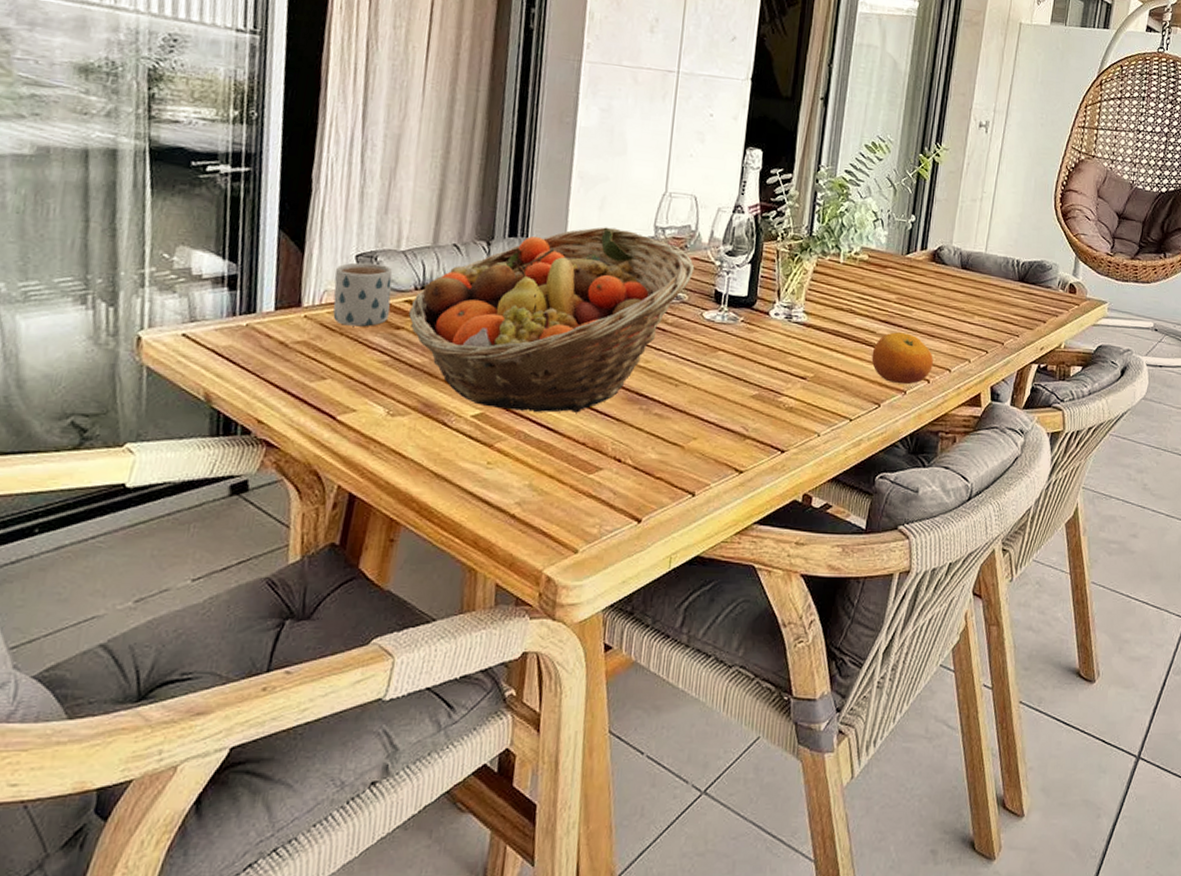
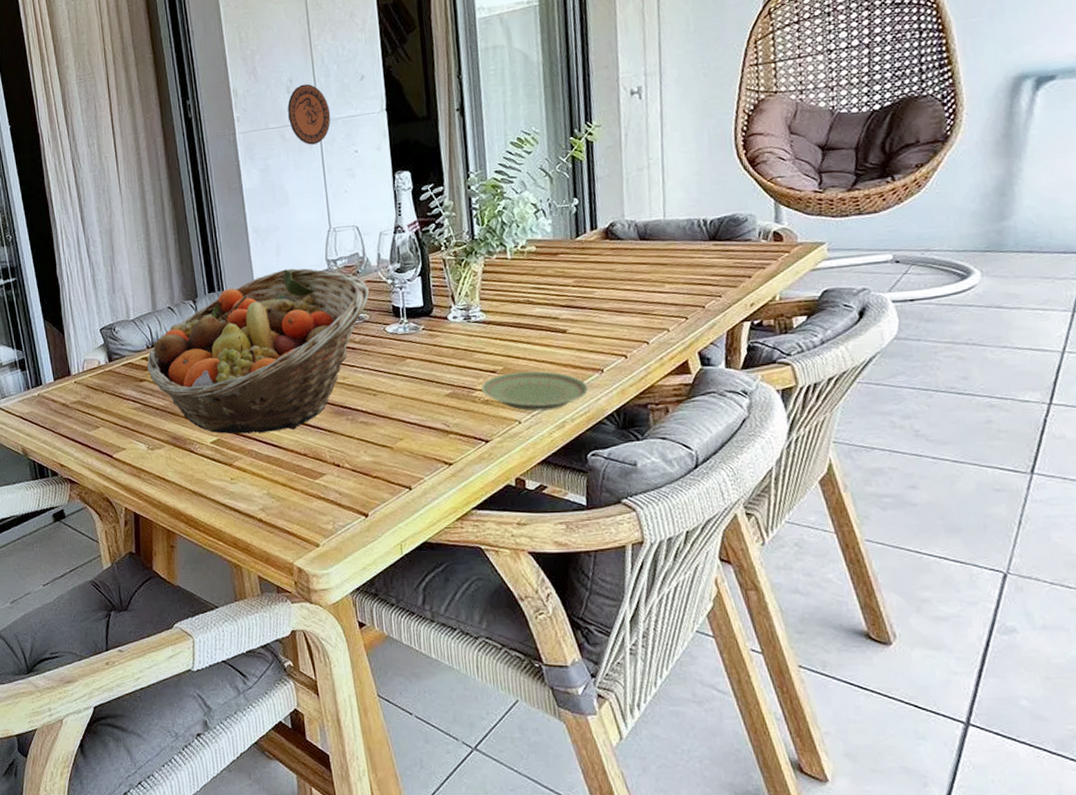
mug: present [333,262,393,327] -> none [88,333,133,385]
decorative plate: none [645,27,693,97] -> present [287,84,331,145]
plate: none [788,381,890,426] -> present [481,371,589,411]
fruit: present [871,332,933,385] -> none [559,313,628,364]

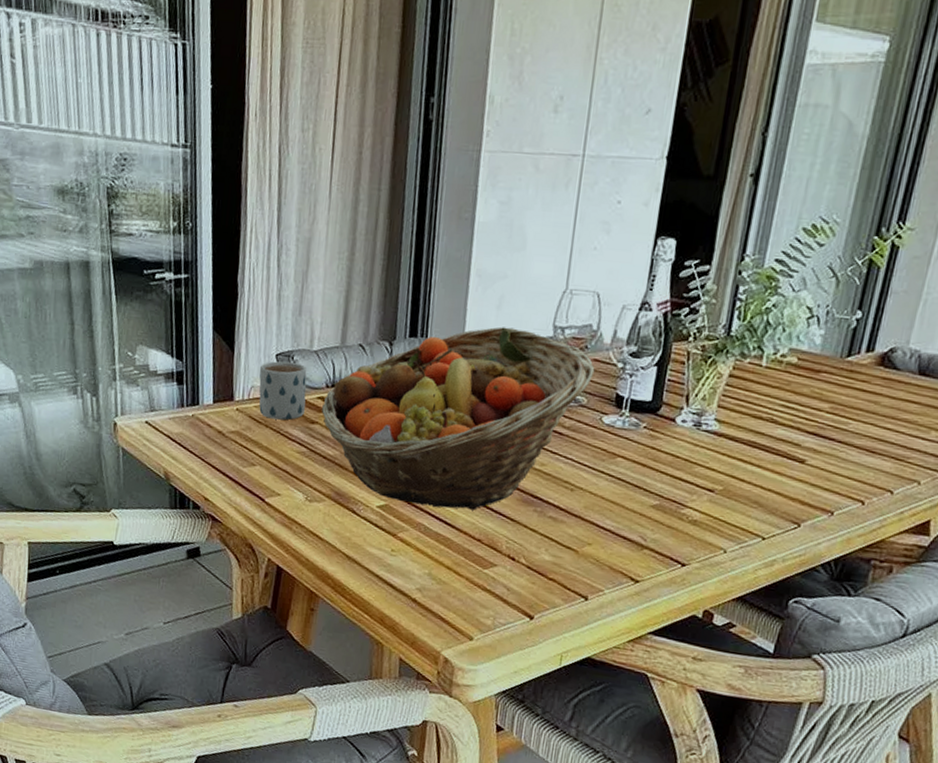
mug: none [88,333,133,385] -> present [259,361,307,420]
decorative plate: present [287,84,331,145] -> none [548,105,600,184]
plate: present [481,371,589,411] -> none [692,495,812,545]

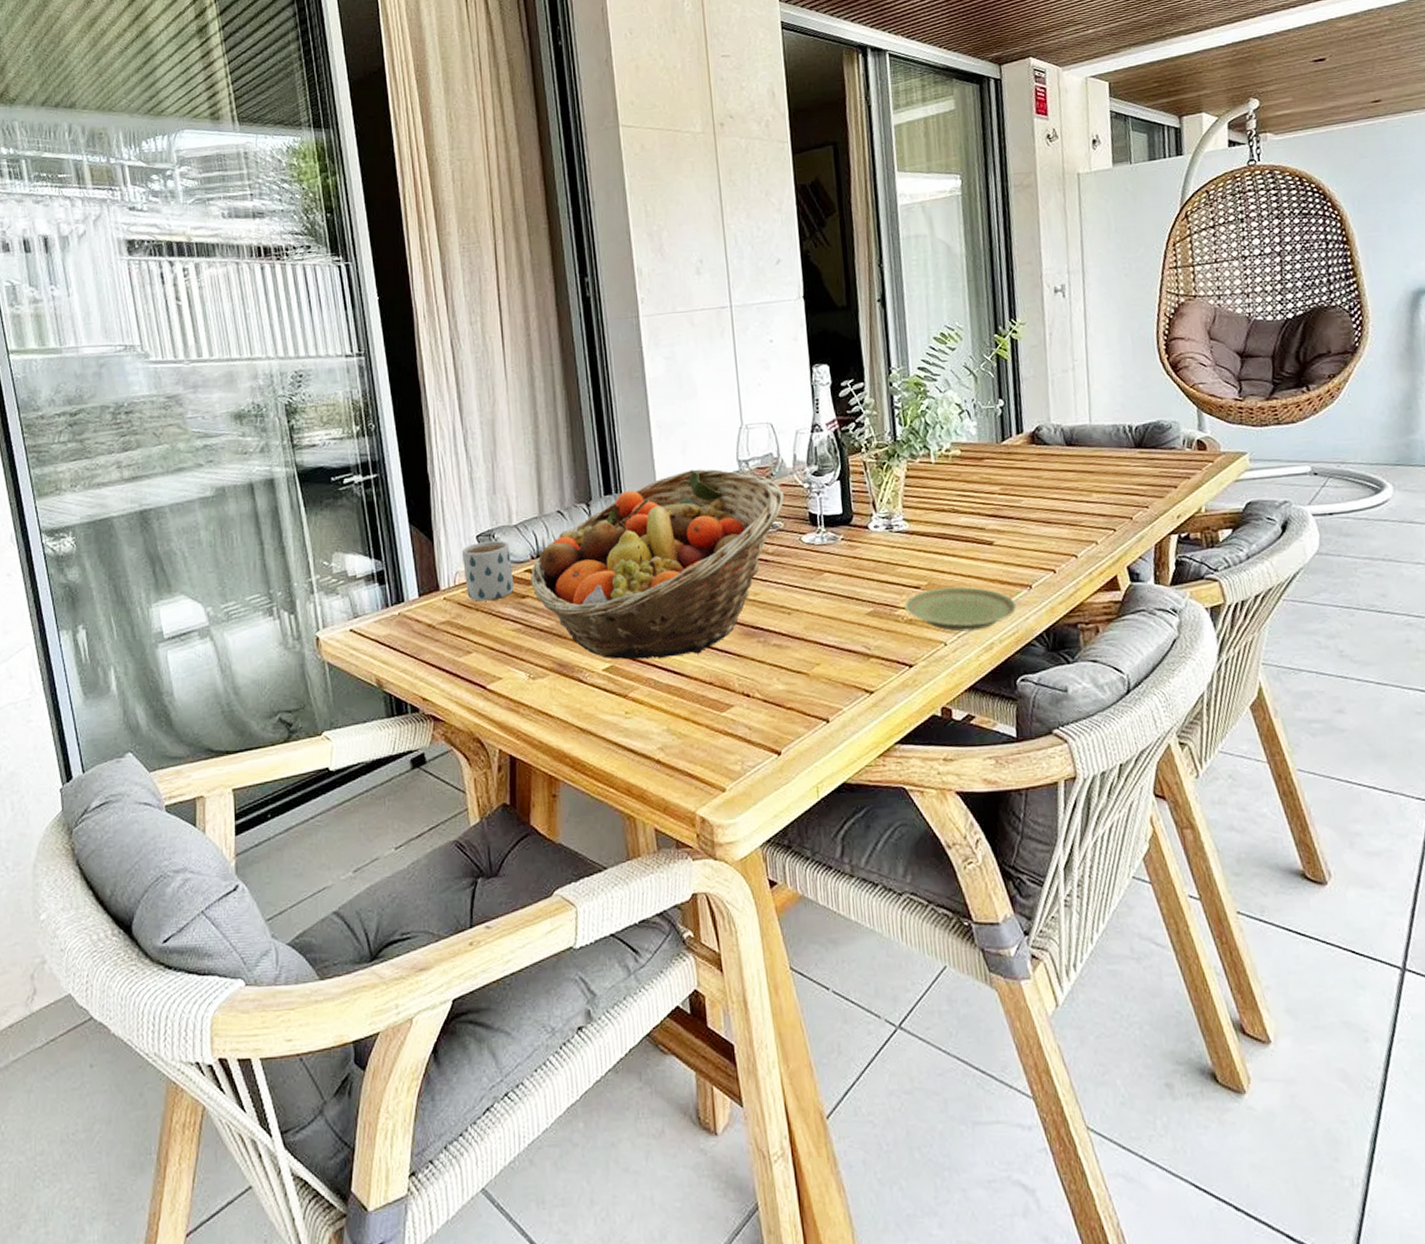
plate: none [692,495,812,545] -> present [904,586,1017,632]

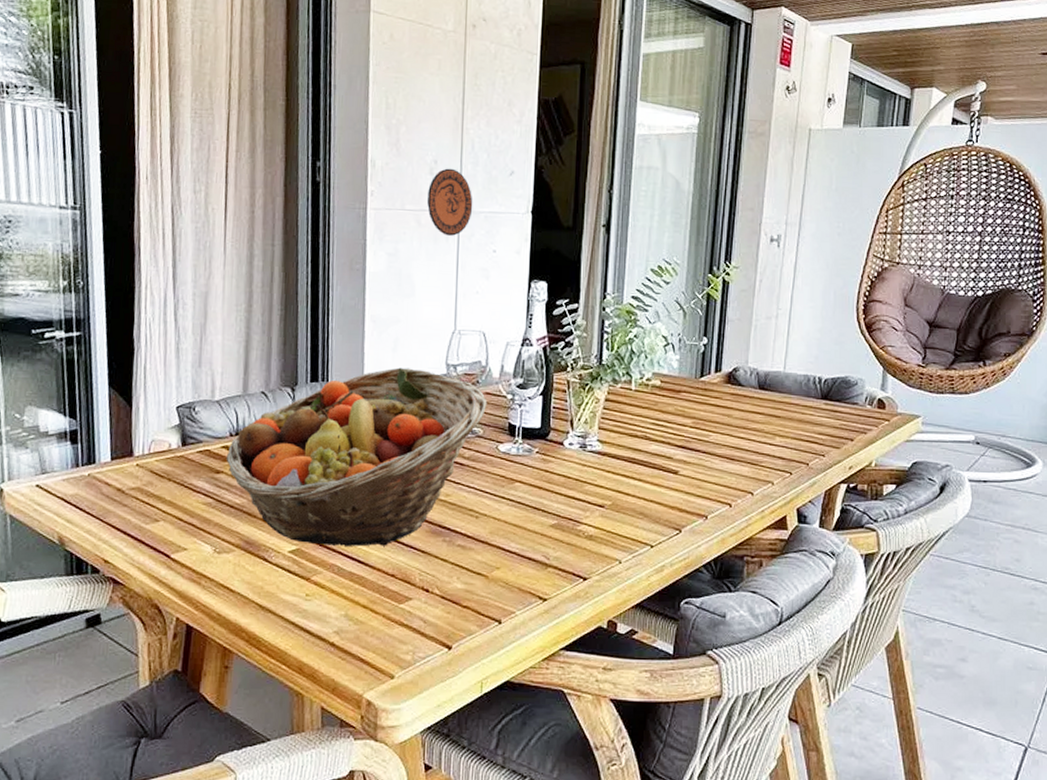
mug: present [461,540,513,602] -> none [159,412,210,472]
decorative plate: none [697,265,744,332] -> present [427,168,473,236]
plate: present [904,586,1017,632] -> none [587,509,691,553]

